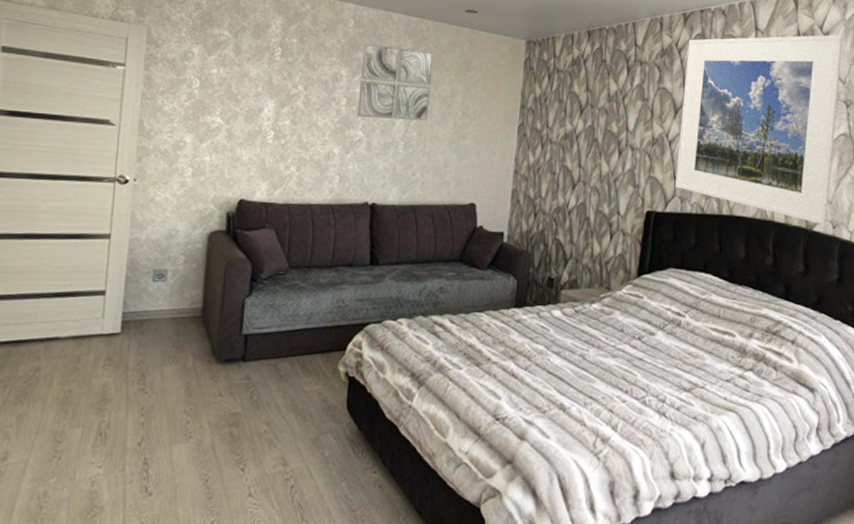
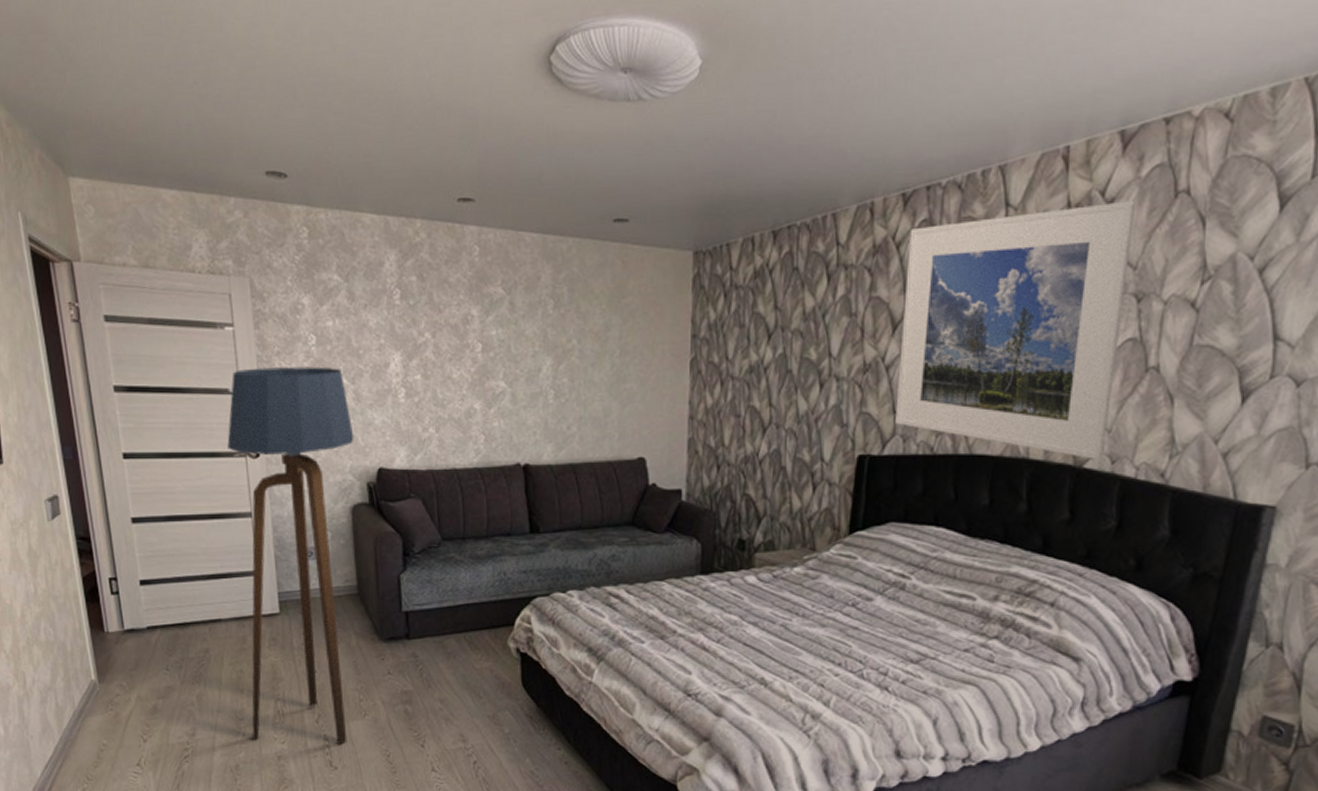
floor lamp: none [68,103,222,469] -> present [227,367,354,745]
wall art: present [356,42,435,121] -> none [494,273,581,365]

